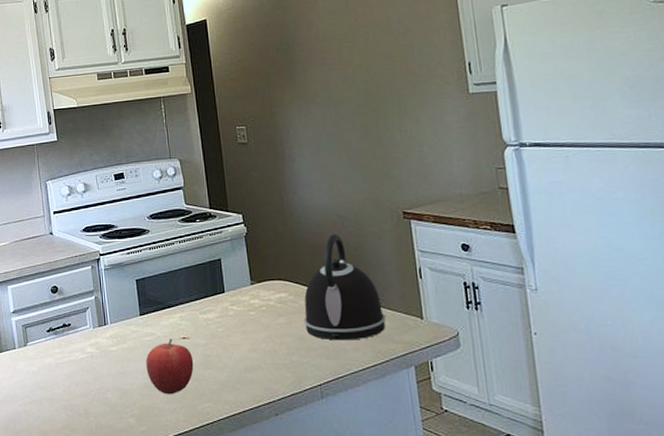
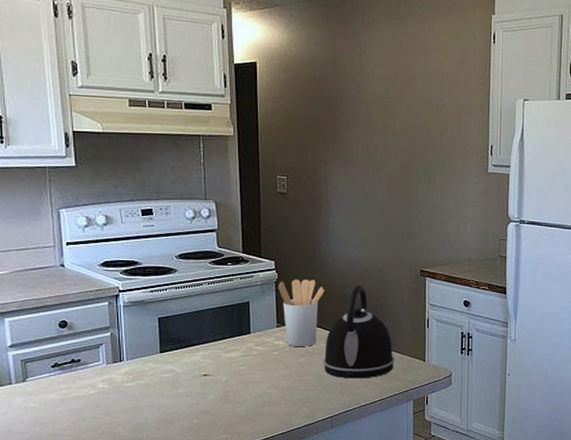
fruit: present [146,339,194,395] -> none [163,376,213,428]
utensil holder: none [248,231,298,305] -> present [278,279,325,346]

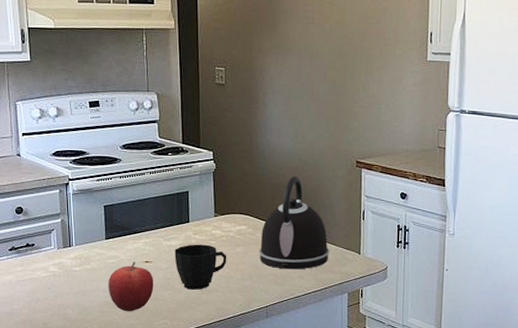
fruit: none [163,376,213,428] -> present [108,262,154,312]
cup: none [235,356,290,402] -> present [174,244,227,290]
utensil holder: present [278,279,325,346] -> none [216,169,261,236]

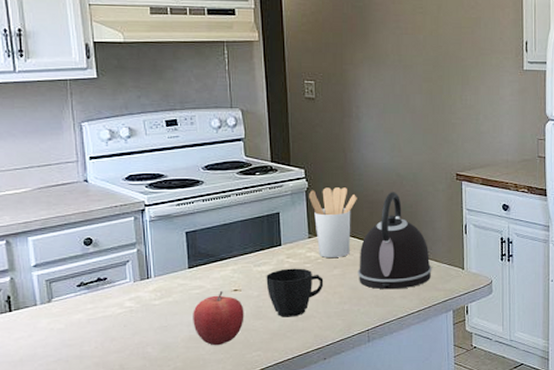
utensil holder: none [216,169,261,236] -> present [309,187,357,258]

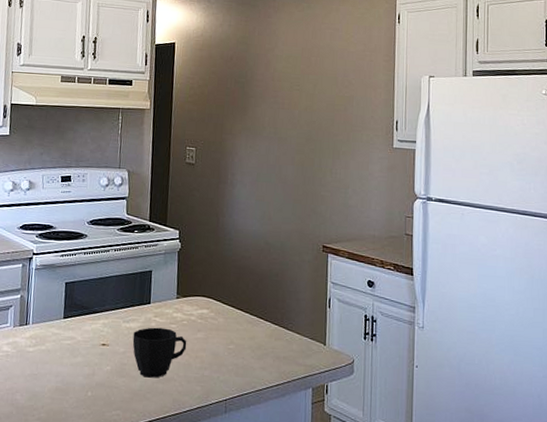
fruit: present [193,291,244,346] -> none [60,344,110,400]
utensil holder: present [309,187,357,258] -> none [181,250,226,321]
kettle: present [357,192,432,290] -> none [220,259,294,360]

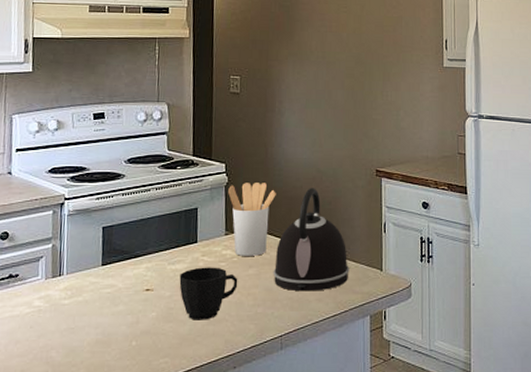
utensil holder: none [181,250,226,321] -> present [228,183,276,256]
kettle: none [220,259,294,360] -> present [273,188,350,292]

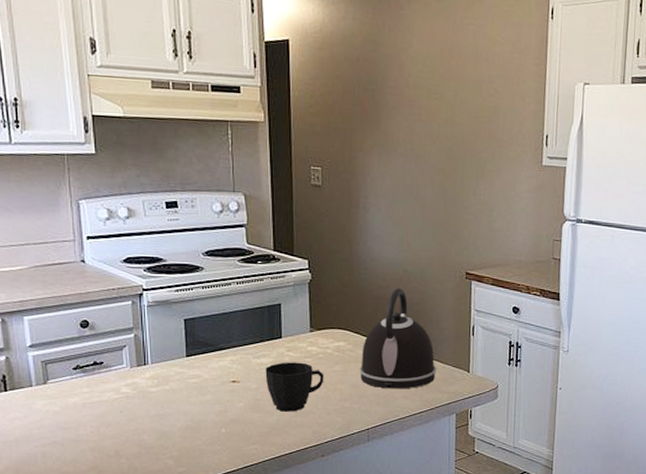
utensil holder: present [228,183,276,256] -> none [312,280,362,353]

